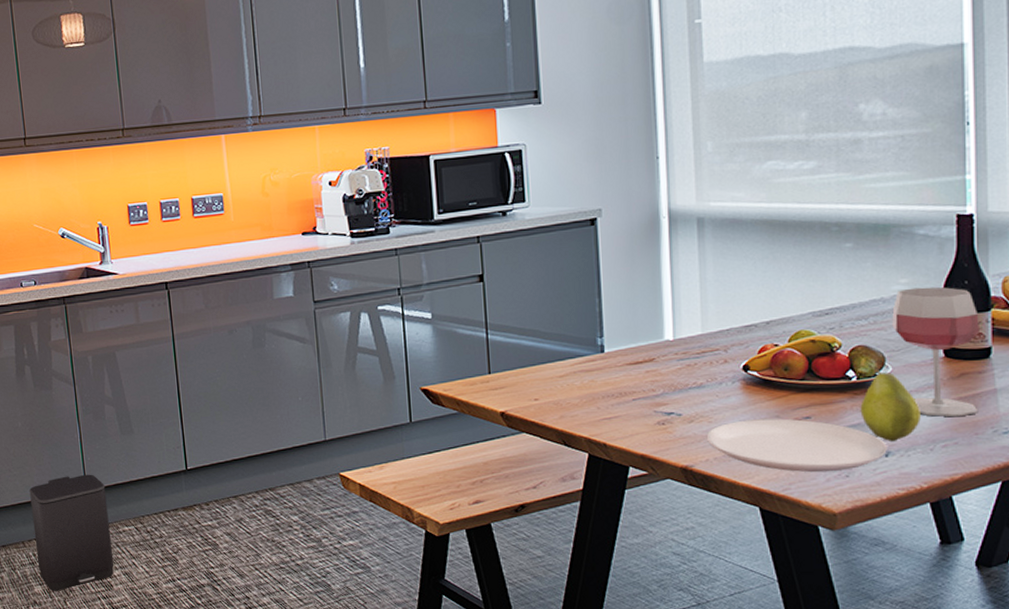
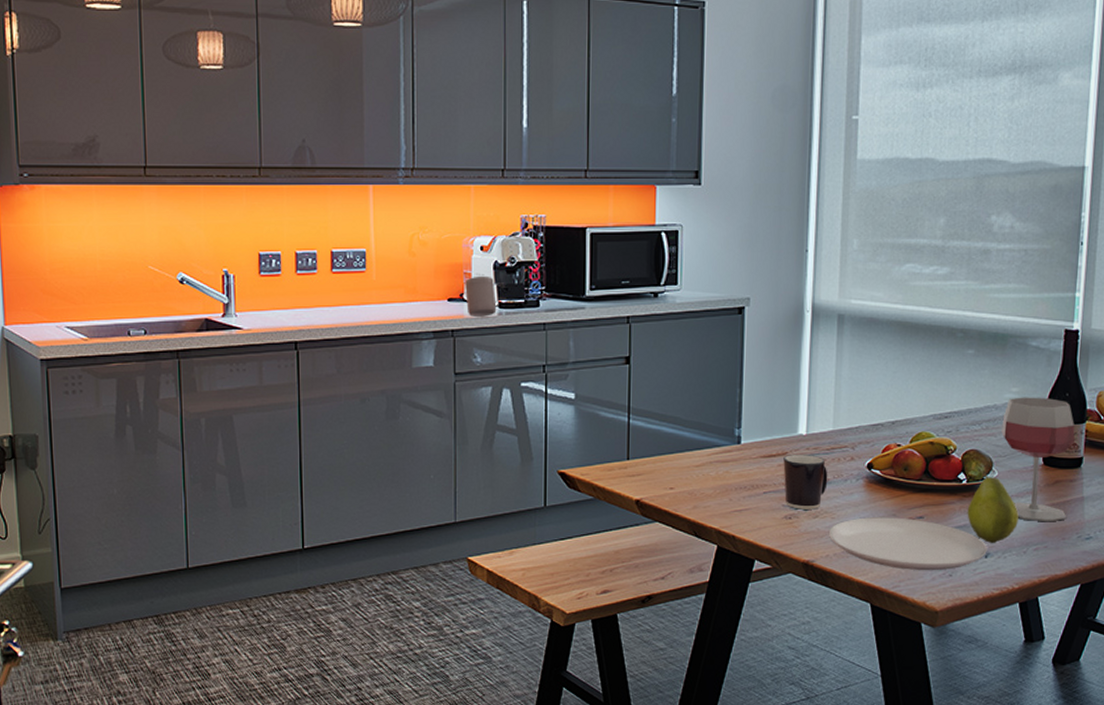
pedal bin: present [29,474,114,591] -> none [121,550,214,680]
canister: none [311,206,360,249] -> present [458,273,508,319]
mug: none [651,359,701,415] -> present [783,453,828,510]

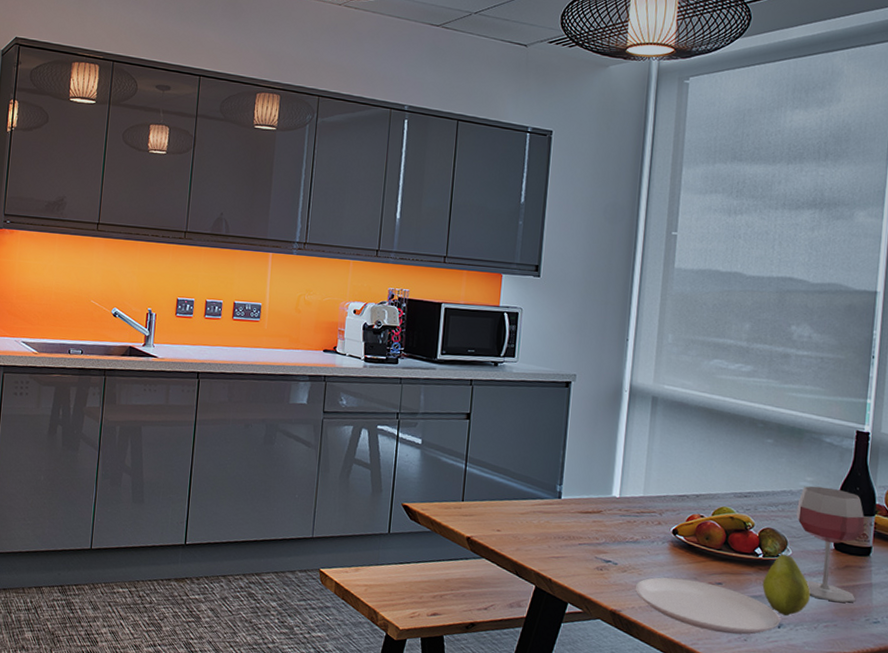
canister: present [458,273,508,319] -> none [332,331,371,370]
mug: present [783,453,828,510] -> none [597,513,637,565]

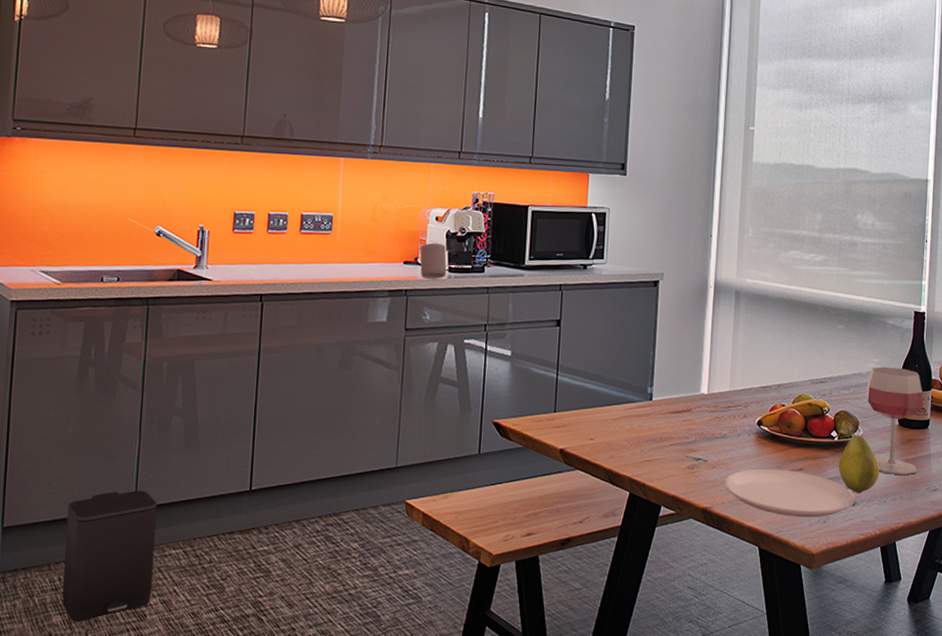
pedal bin: none [33,532,109,640] -> present [62,490,158,622]
canister: none [332,331,371,370] -> present [413,240,456,282]

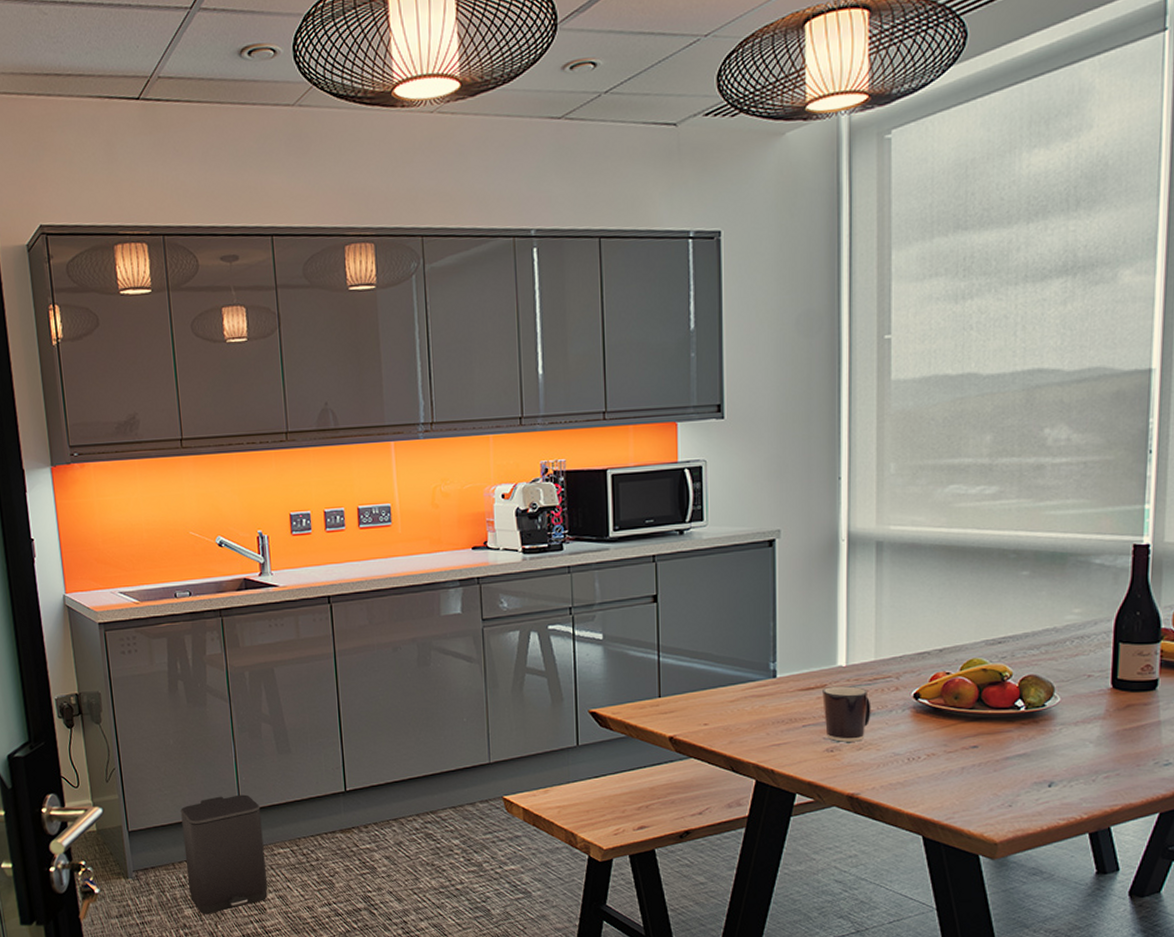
canister: present [413,240,456,282] -> none [482,520,532,565]
mug: none [687,410,725,461] -> present [822,685,871,742]
plate: present [724,469,855,518] -> none [873,747,1051,802]
fruit: present [838,429,880,493] -> none [1026,696,1085,772]
wineglass: present [866,367,923,476] -> none [1063,617,1148,749]

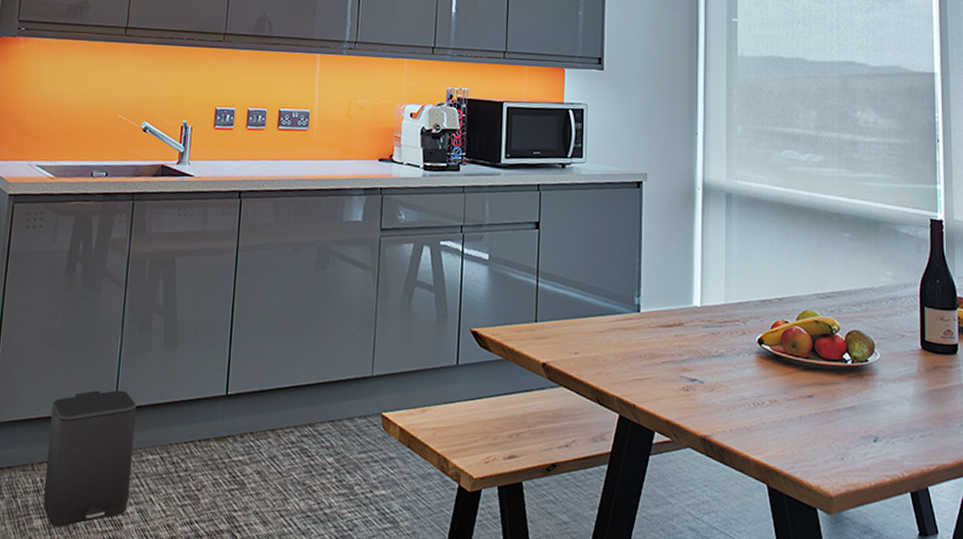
mug: present [822,685,871,742] -> none [680,325,722,383]

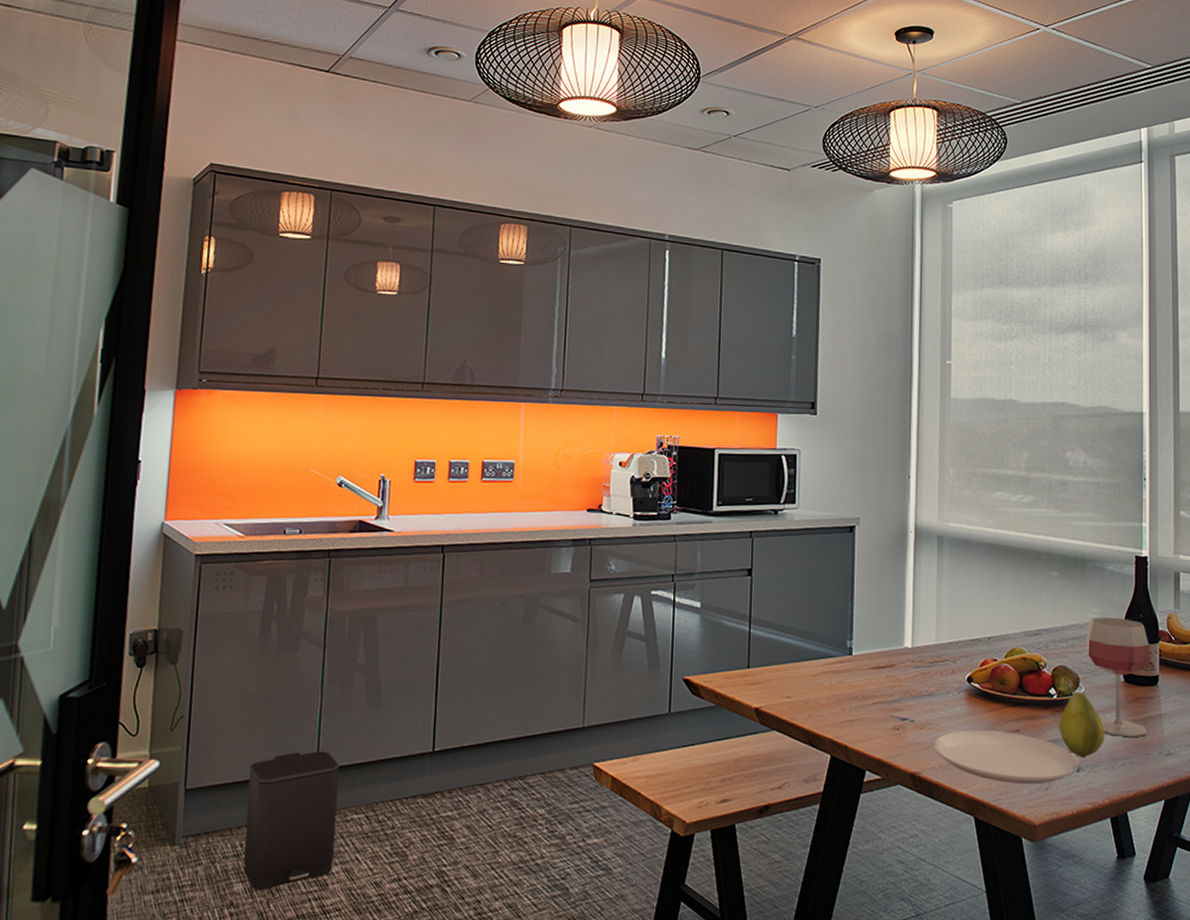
plate: none [724,393,875,453] -> present [933,730,1079,784]
fruit: none [854,352,903,427] -> present [1059,686,1105,757]
wineglass: none [880,281,949,409] -> present [1086,617,1150,738]

